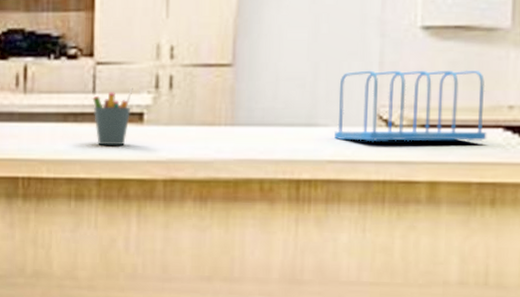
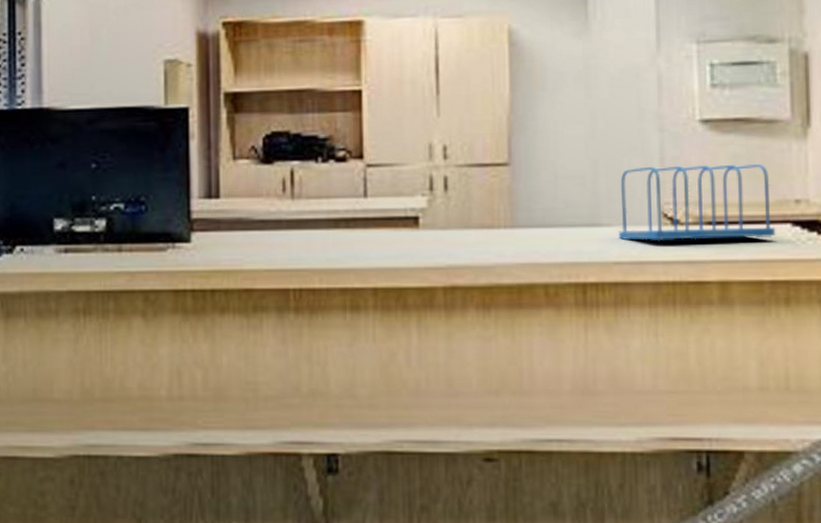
pen holder: present [92,87,133,146] -> none [364,190,407,252]

